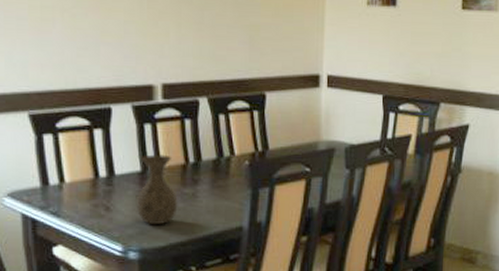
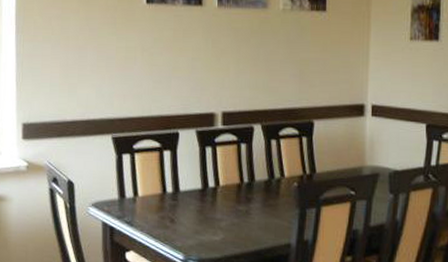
vase: present [136,154,178,225] -> none [196,174,233,238]

